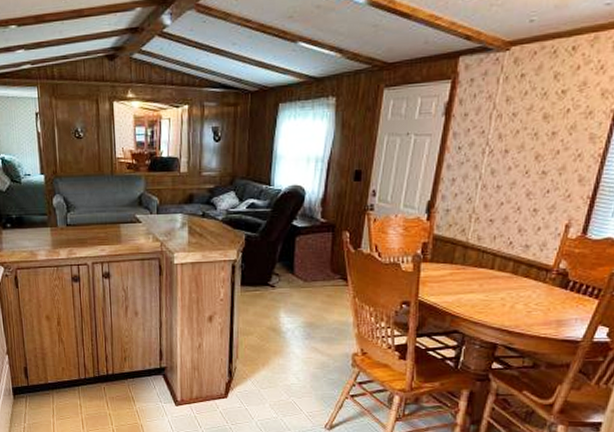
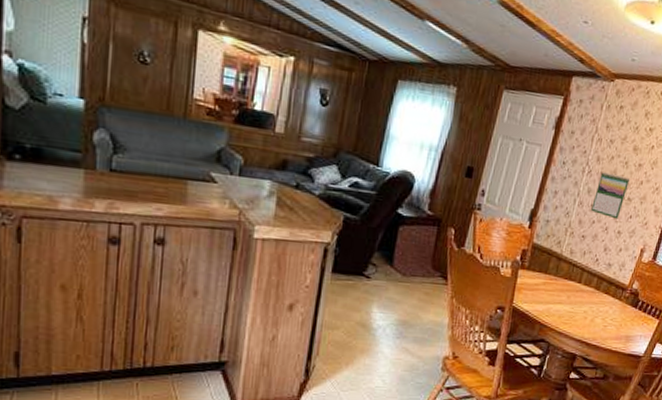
calendar: none [498,148,543,197] -> present [591,172,630,220]

